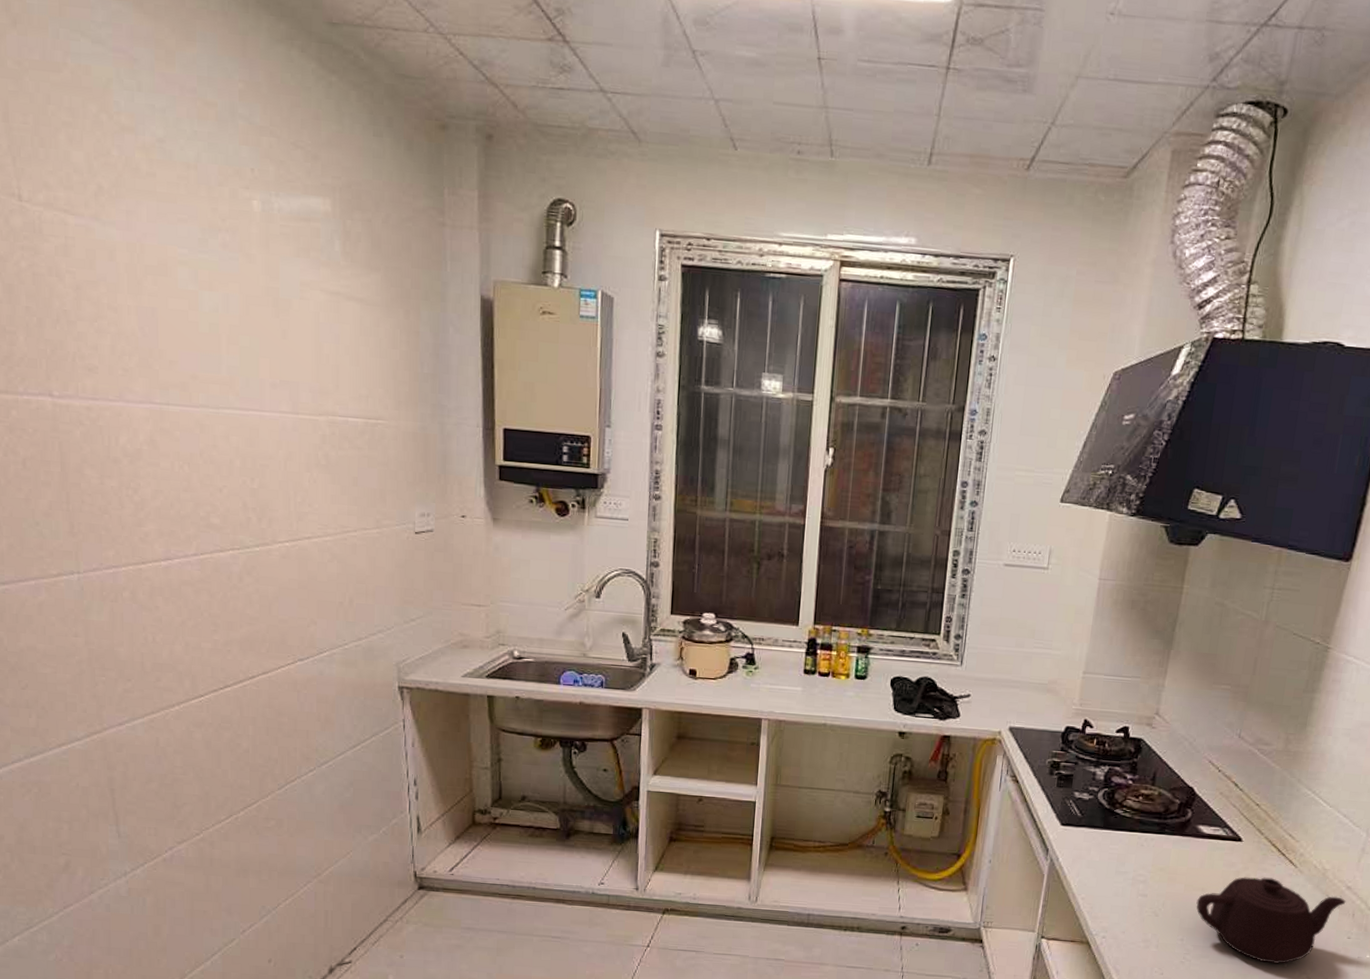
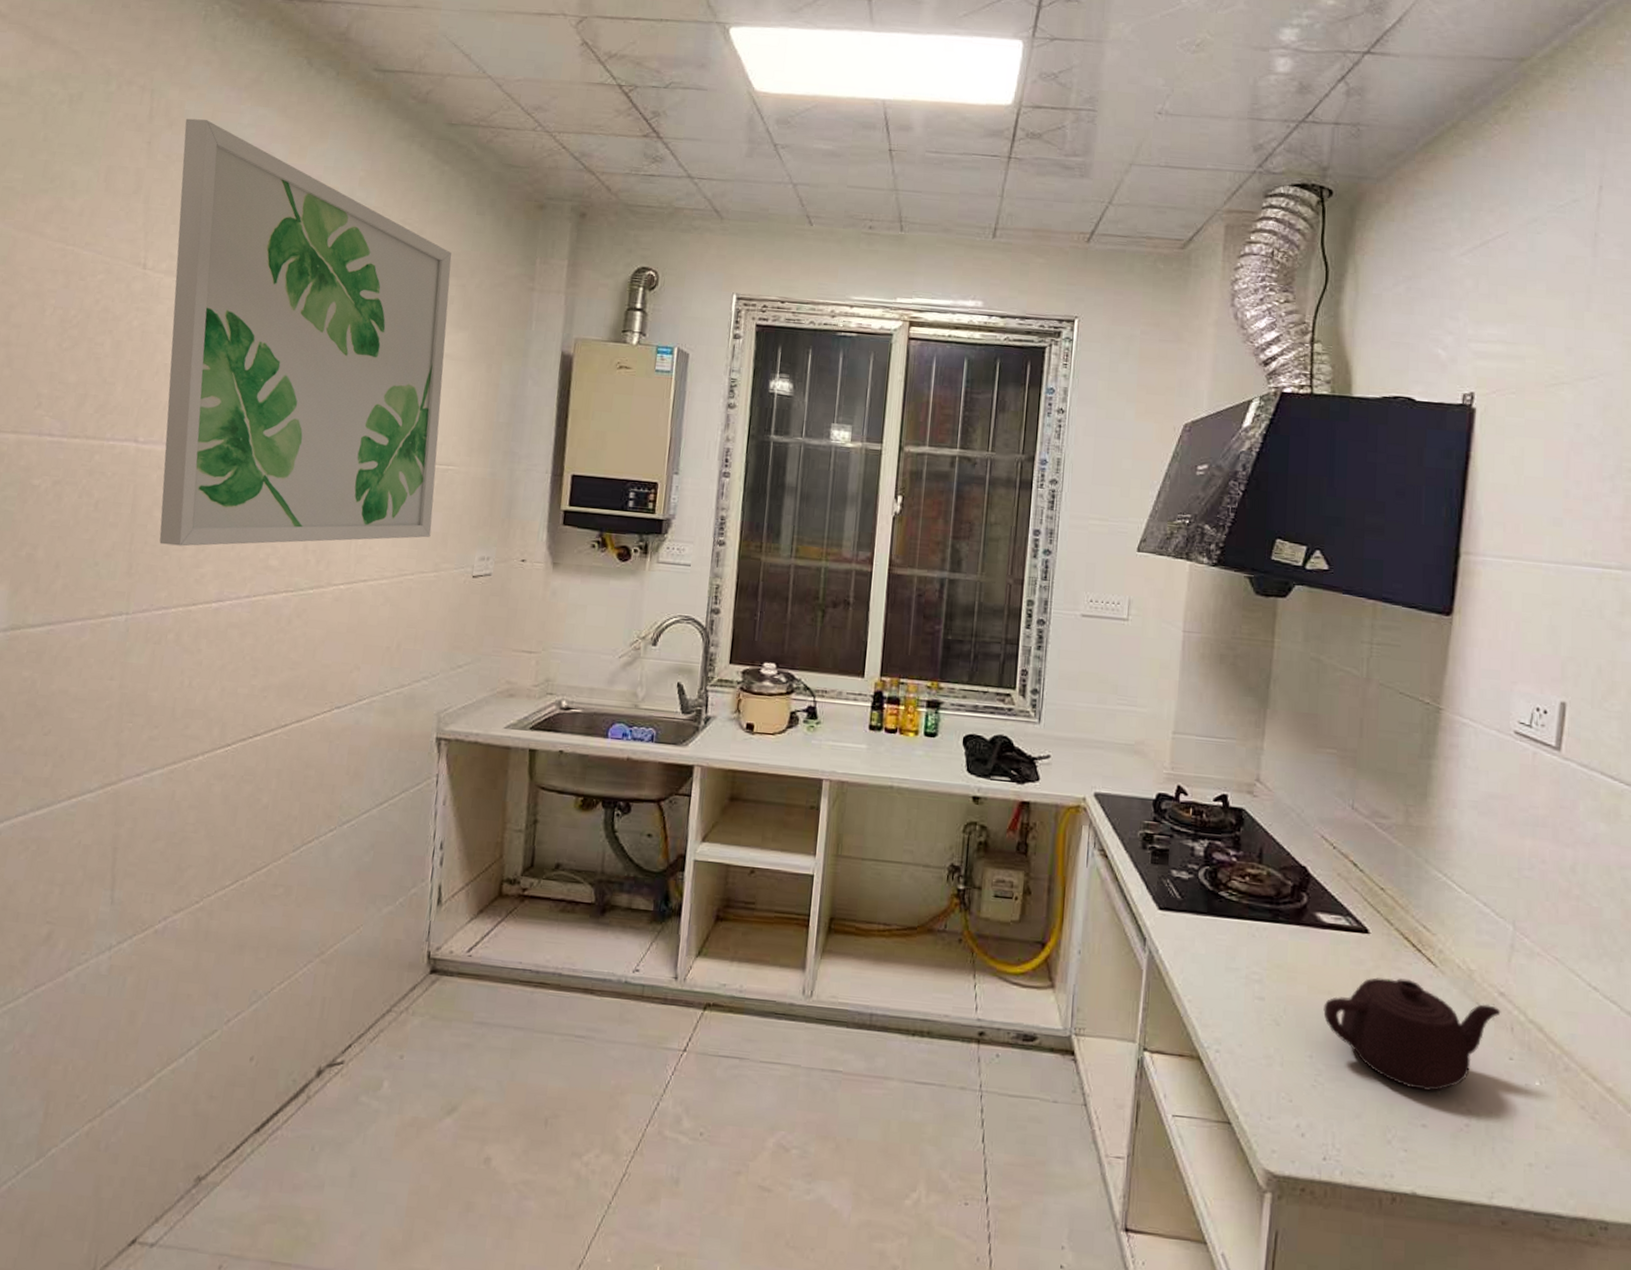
wall art: none [30,14,369,505] -> present [159,118,452,546]

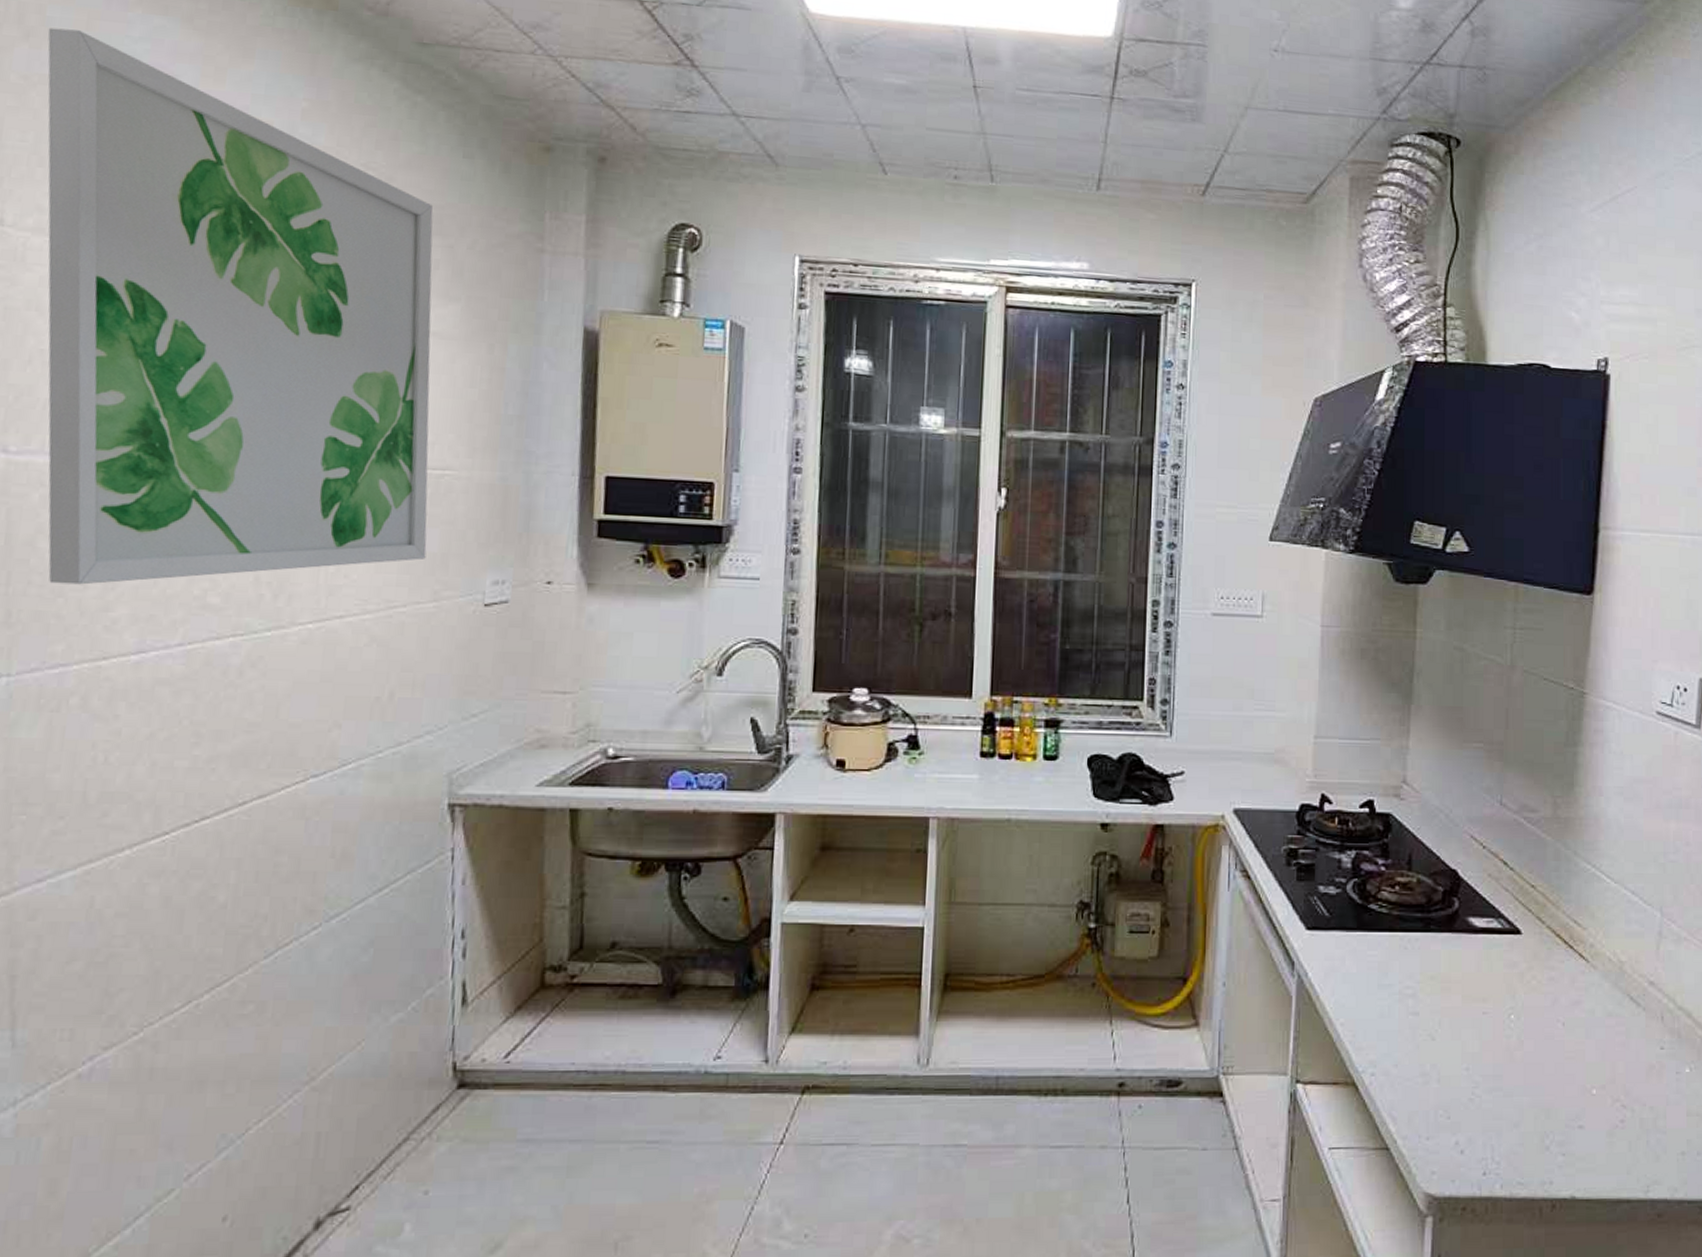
teapot: present [1323,977,1501,1091] -> none [1478,978,1651,1091]

